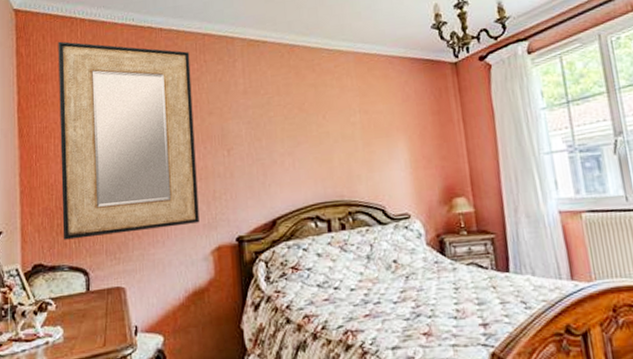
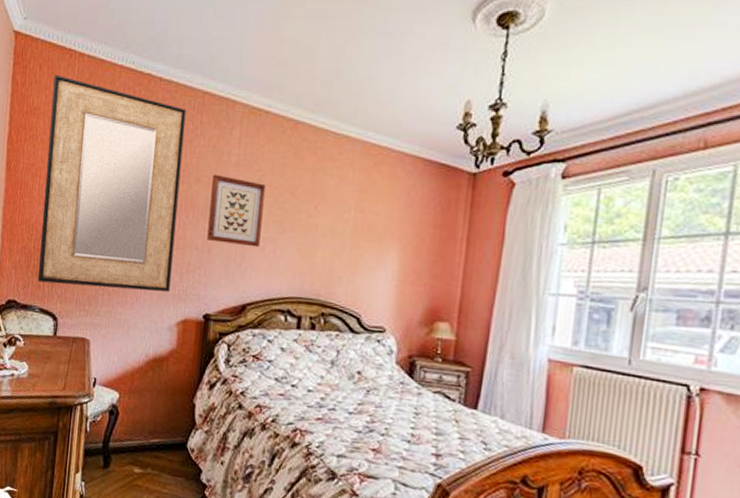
wall art: none [224,104,279,166] -> present [207,174,265,248]

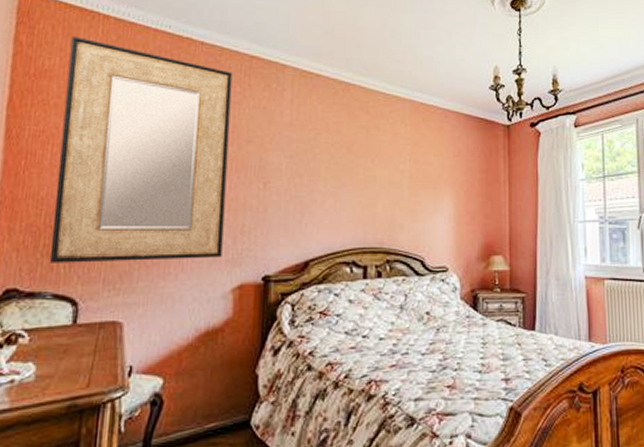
wall art: present [207,174,265,248] -> none [262,134,321,203]

